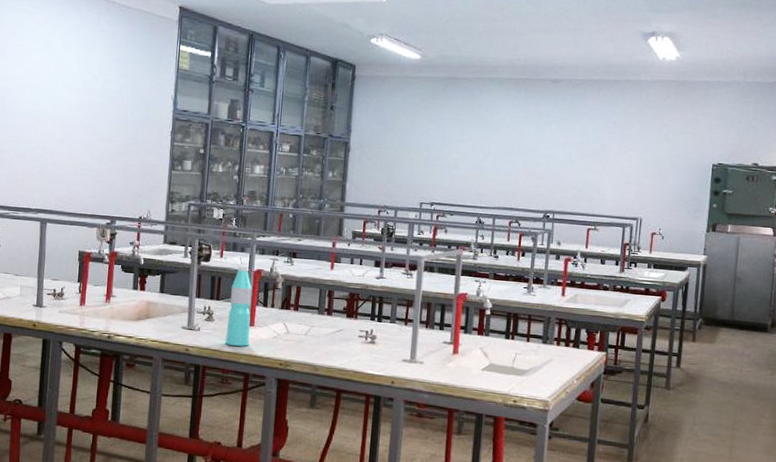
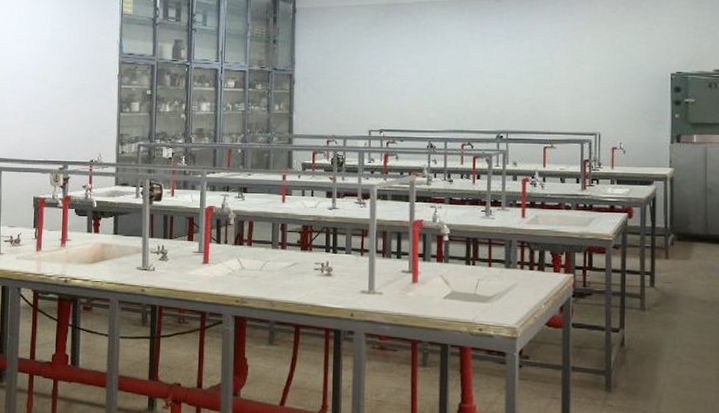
water bottle: present [225,265,252,347] -> none [180,203,205,285]

